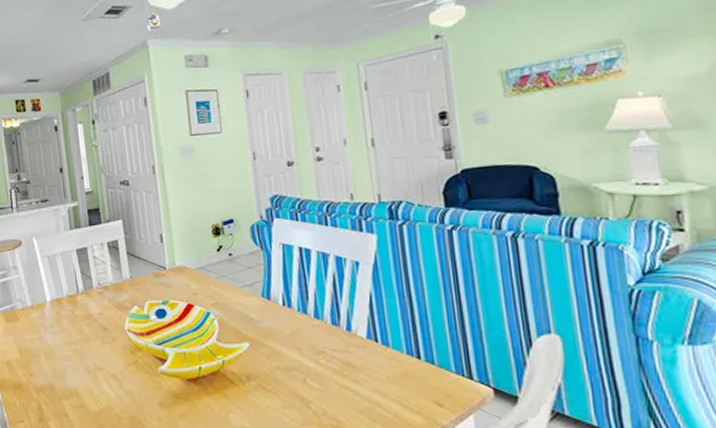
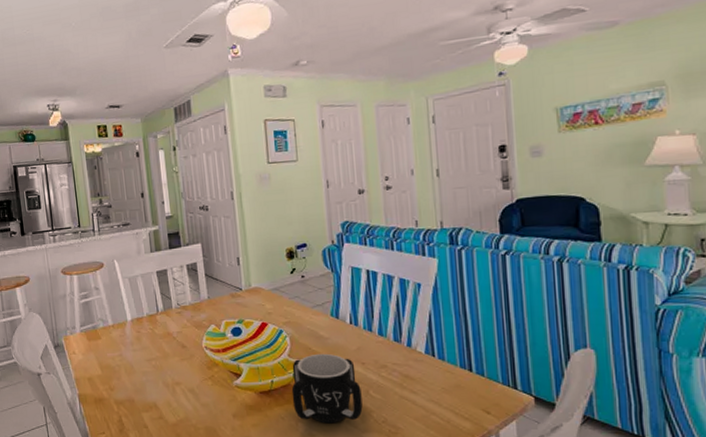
mug: none [221,337,300,415] -> present [291,353,363,424]

